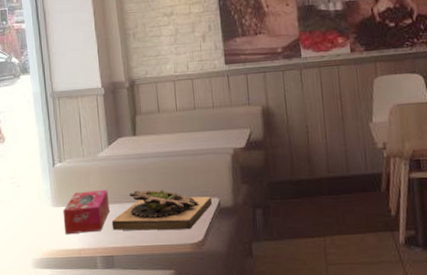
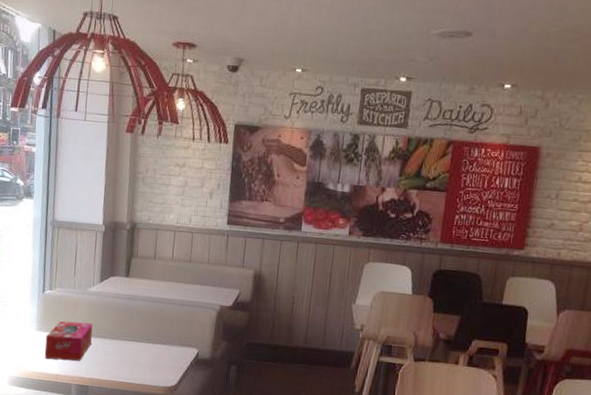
succulent planter: present [111,190,212,231] -> none [91,329,191,374]

